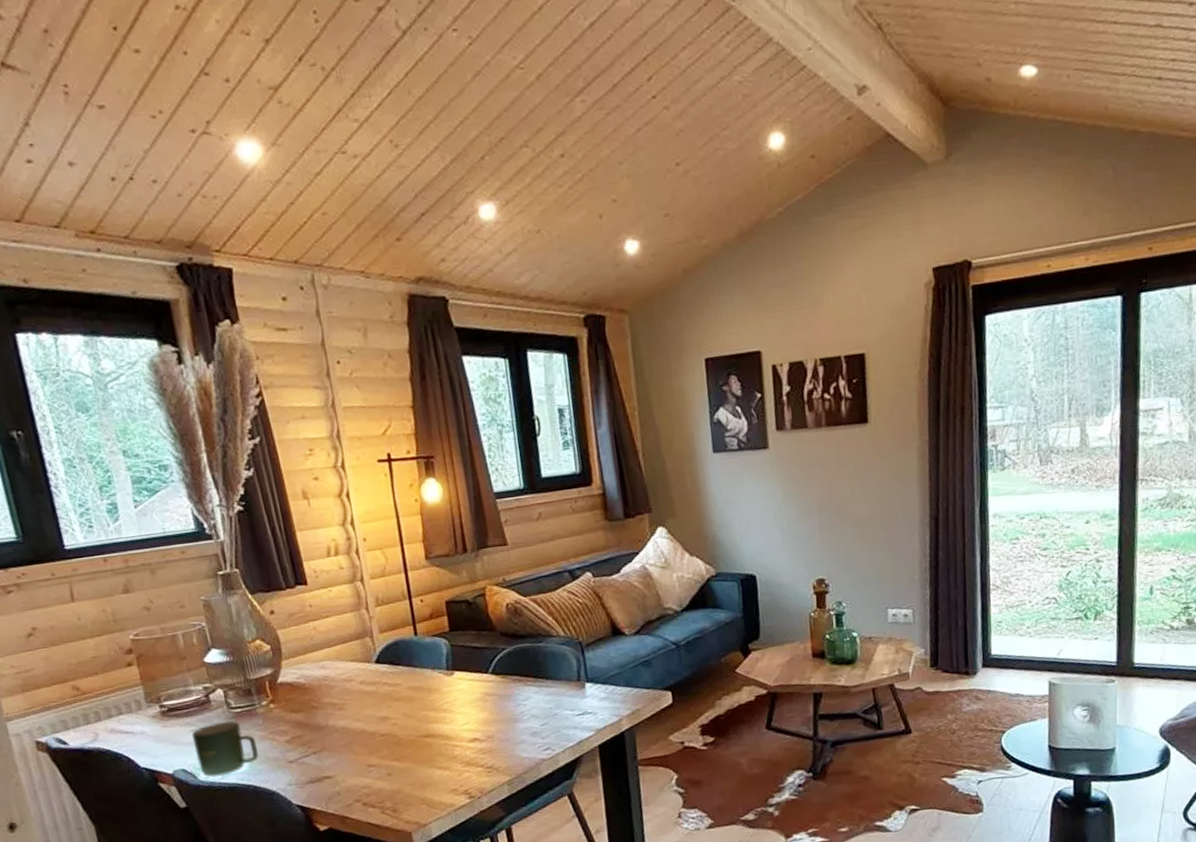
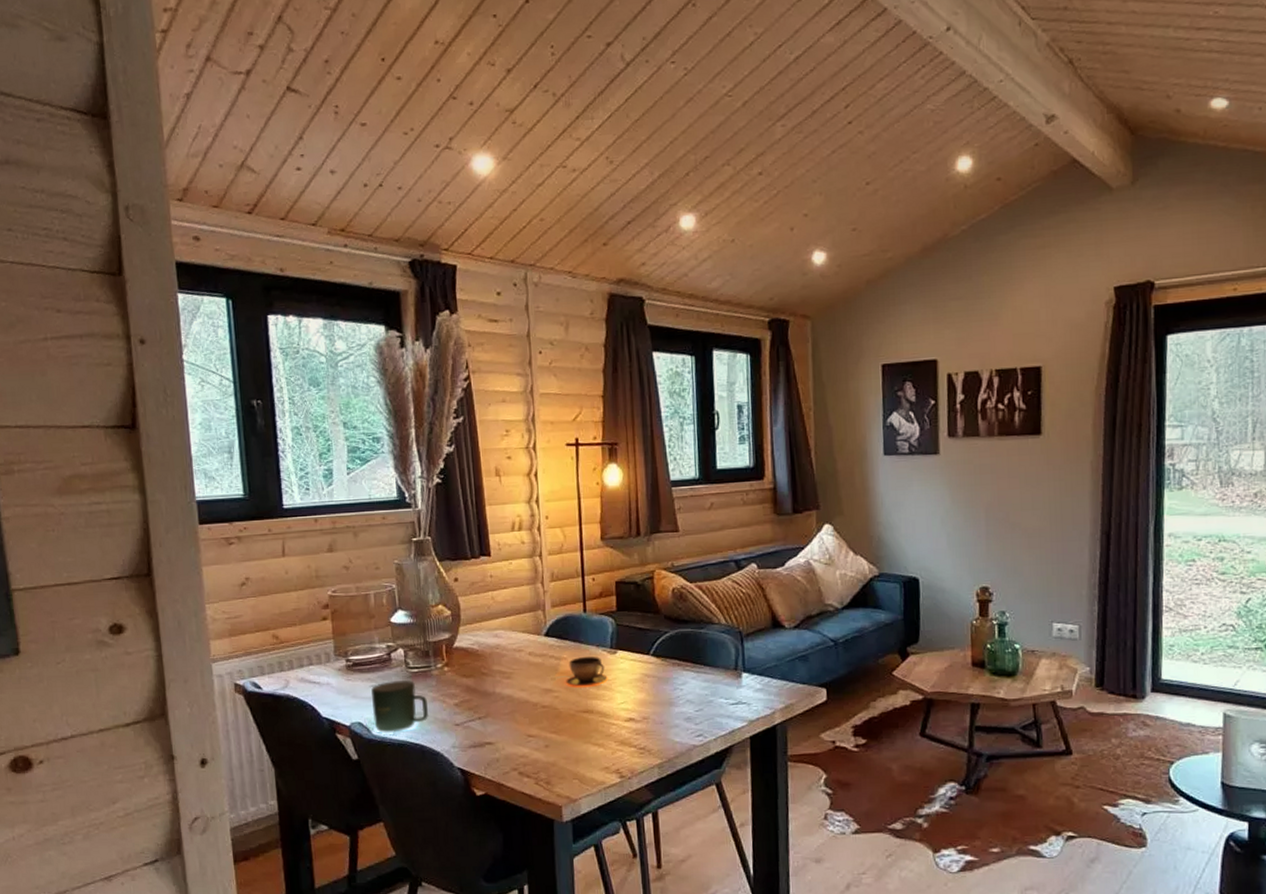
teacup: none [403,679,447,712] -> present [566,656,608,687]

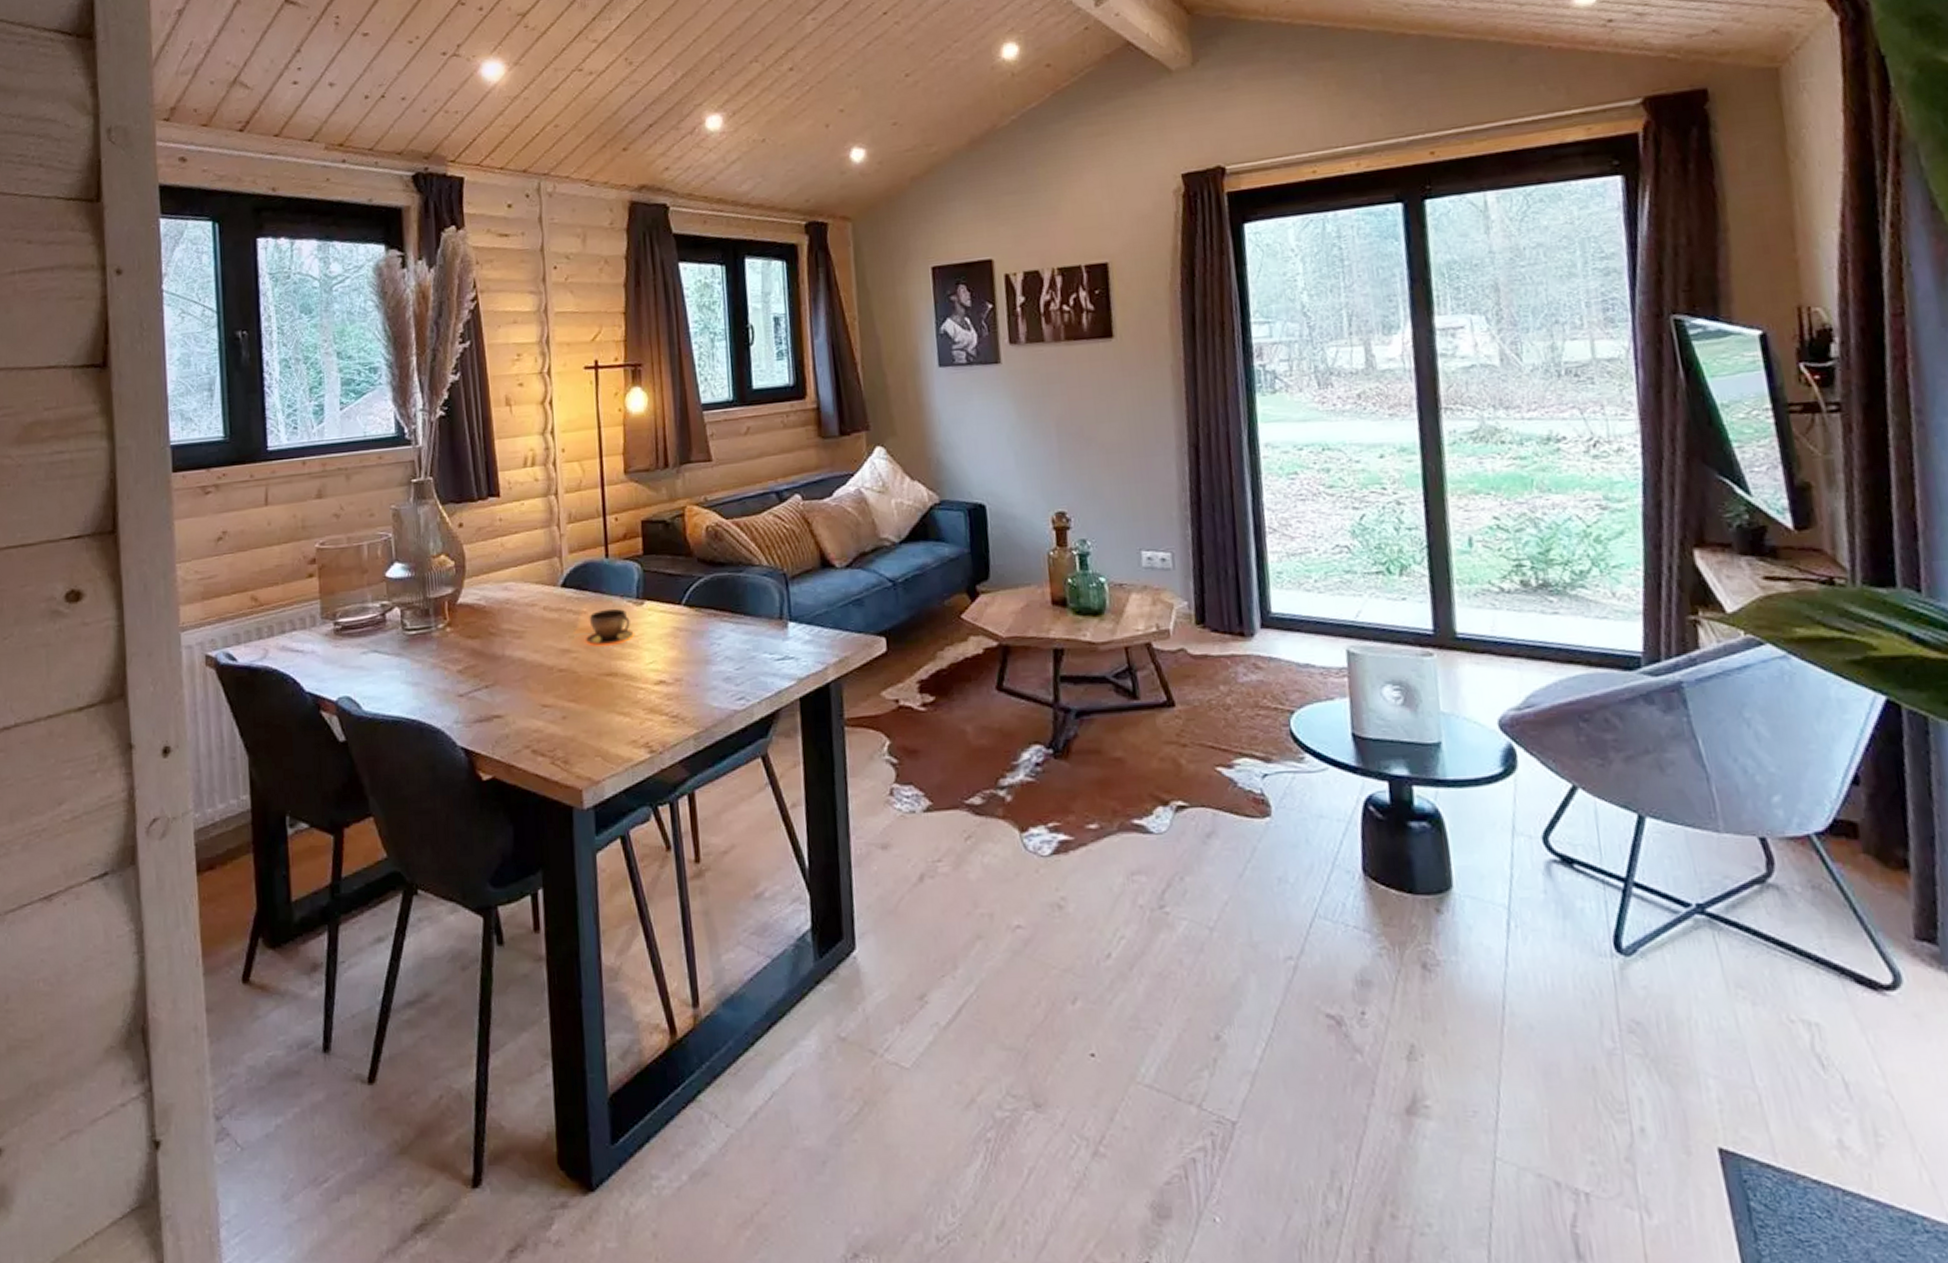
mug: present [371,679,429,734] -> none [362,643,429,709]

